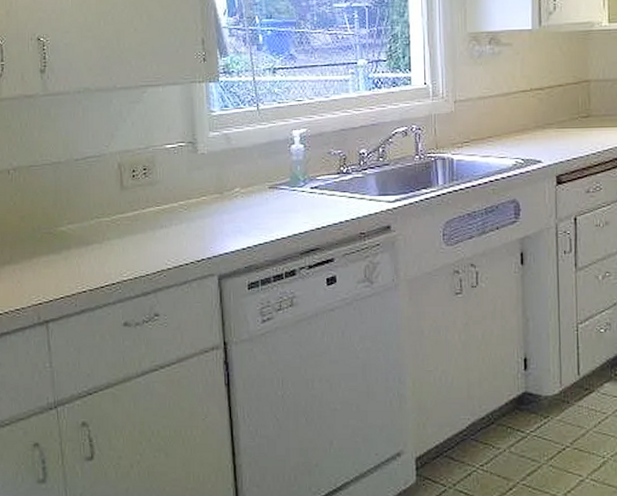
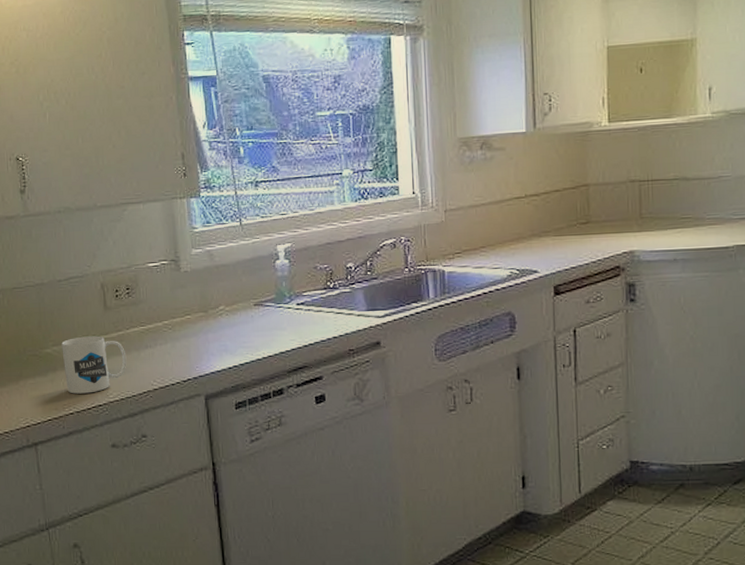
mug: none [76,215,142,272] -> present [61,336,127,394]

